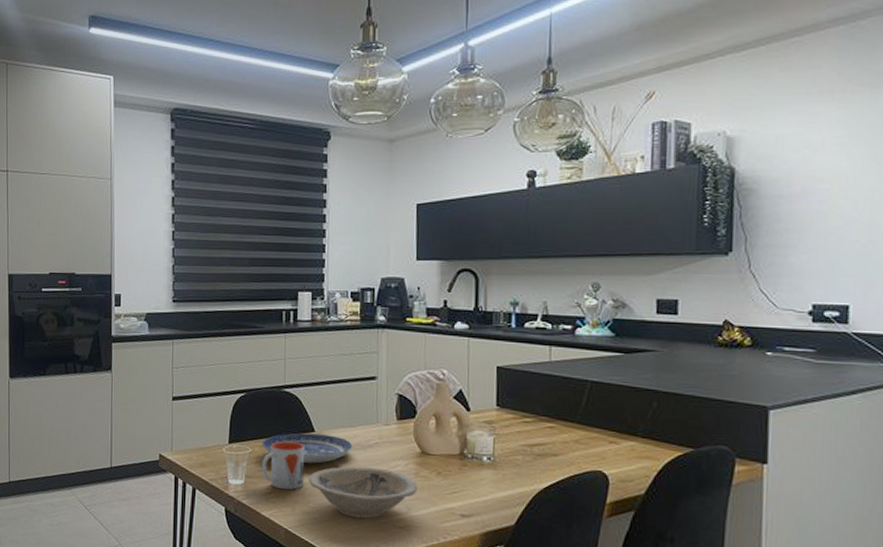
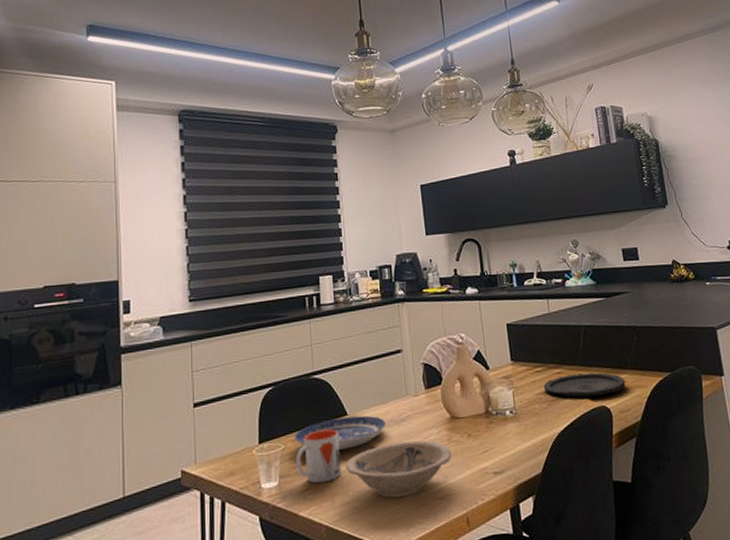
plate: none [530,431,633,460] -> present [543,372,626,398]

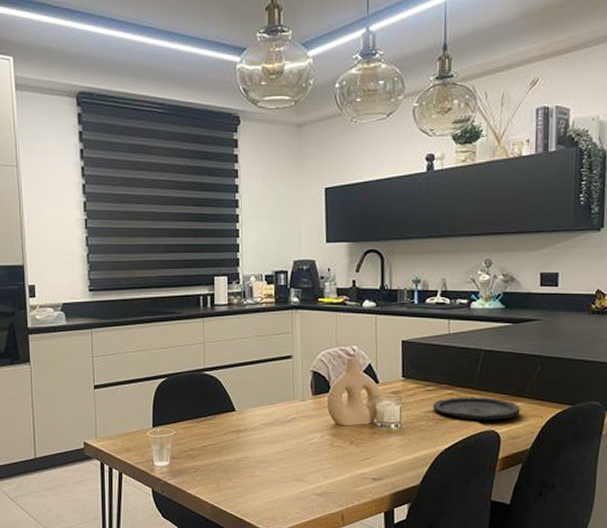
plate: present [294,415,387,450] -> none [184,413,272,441]
mug: present [296,429,341,484] -> none [186,421,227,468]
bowl: present [345,440,453,498] -> none [231,441,334,489]

